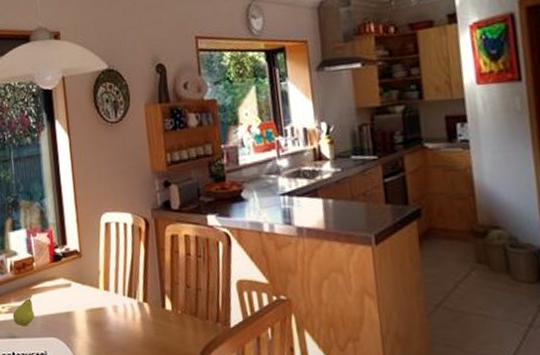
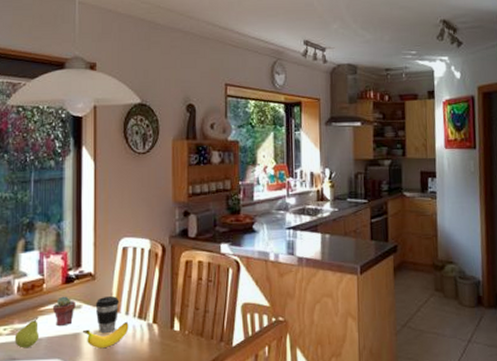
potted succulent: none [43,274,66,304] -> present [52,296,76,326]
banana: none [74,300,120,328] -> present [82,321,129,349]
coffee cup: none [84,274,108,312] -> present [95,296,120,333]

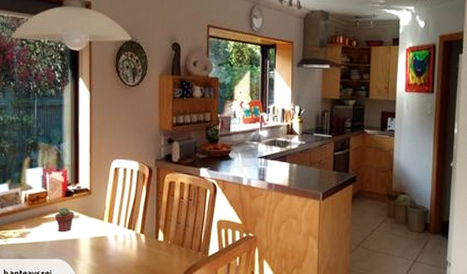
fruit: present [14,317,39,349] -> none [23,224,43,249]
banana: present [82,321,129,349] -> none [80,230,120,253]
coffee cup: present [95,296,120,333] -> none [91,209,112,239]

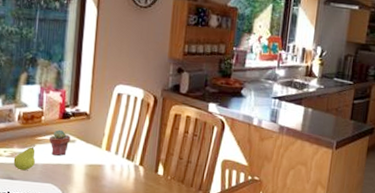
fruit: none [23,224,43,249] -> present [13,145,36,171]

